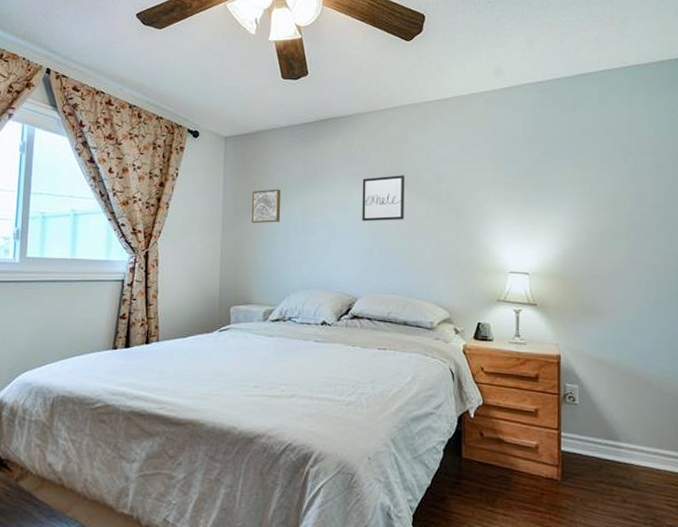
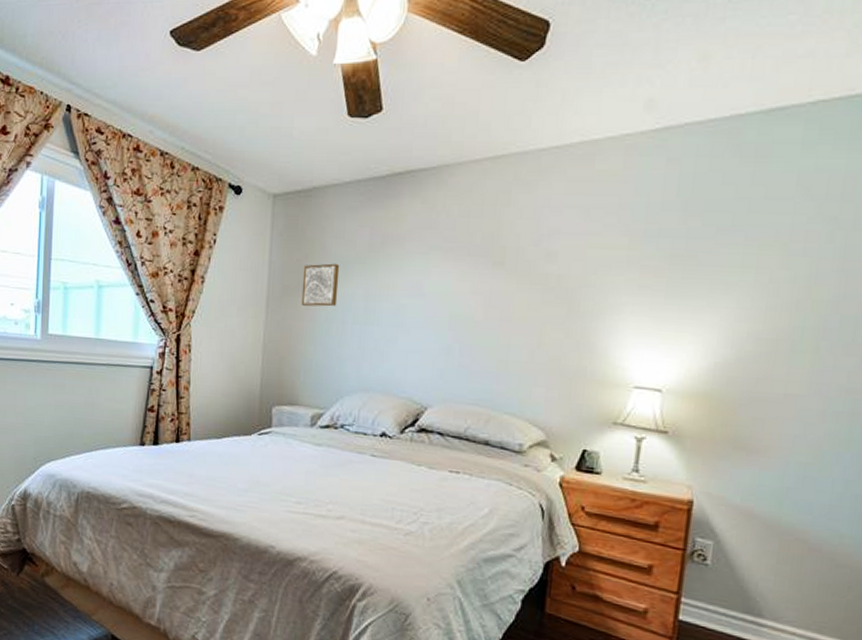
wall art: present [362,175,405,222] -> none [440,250,503,311]

